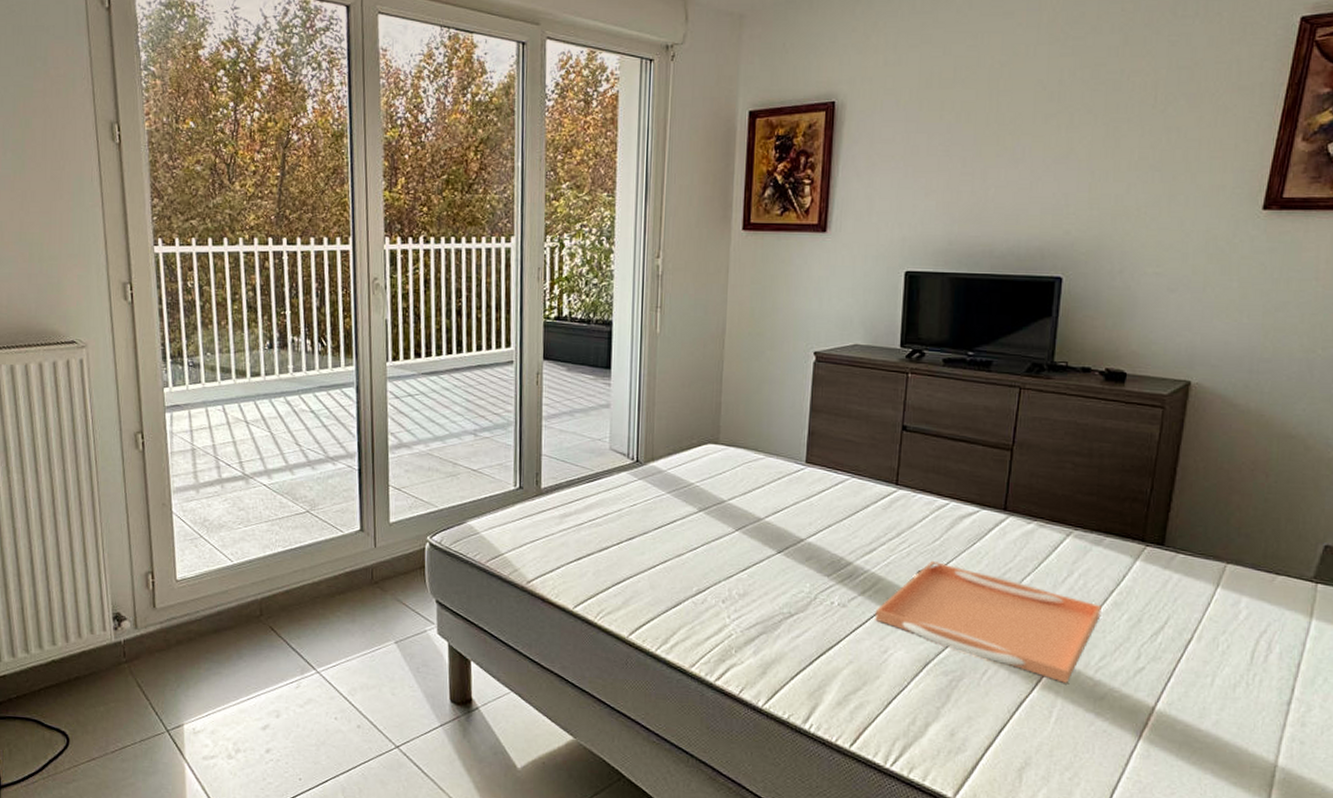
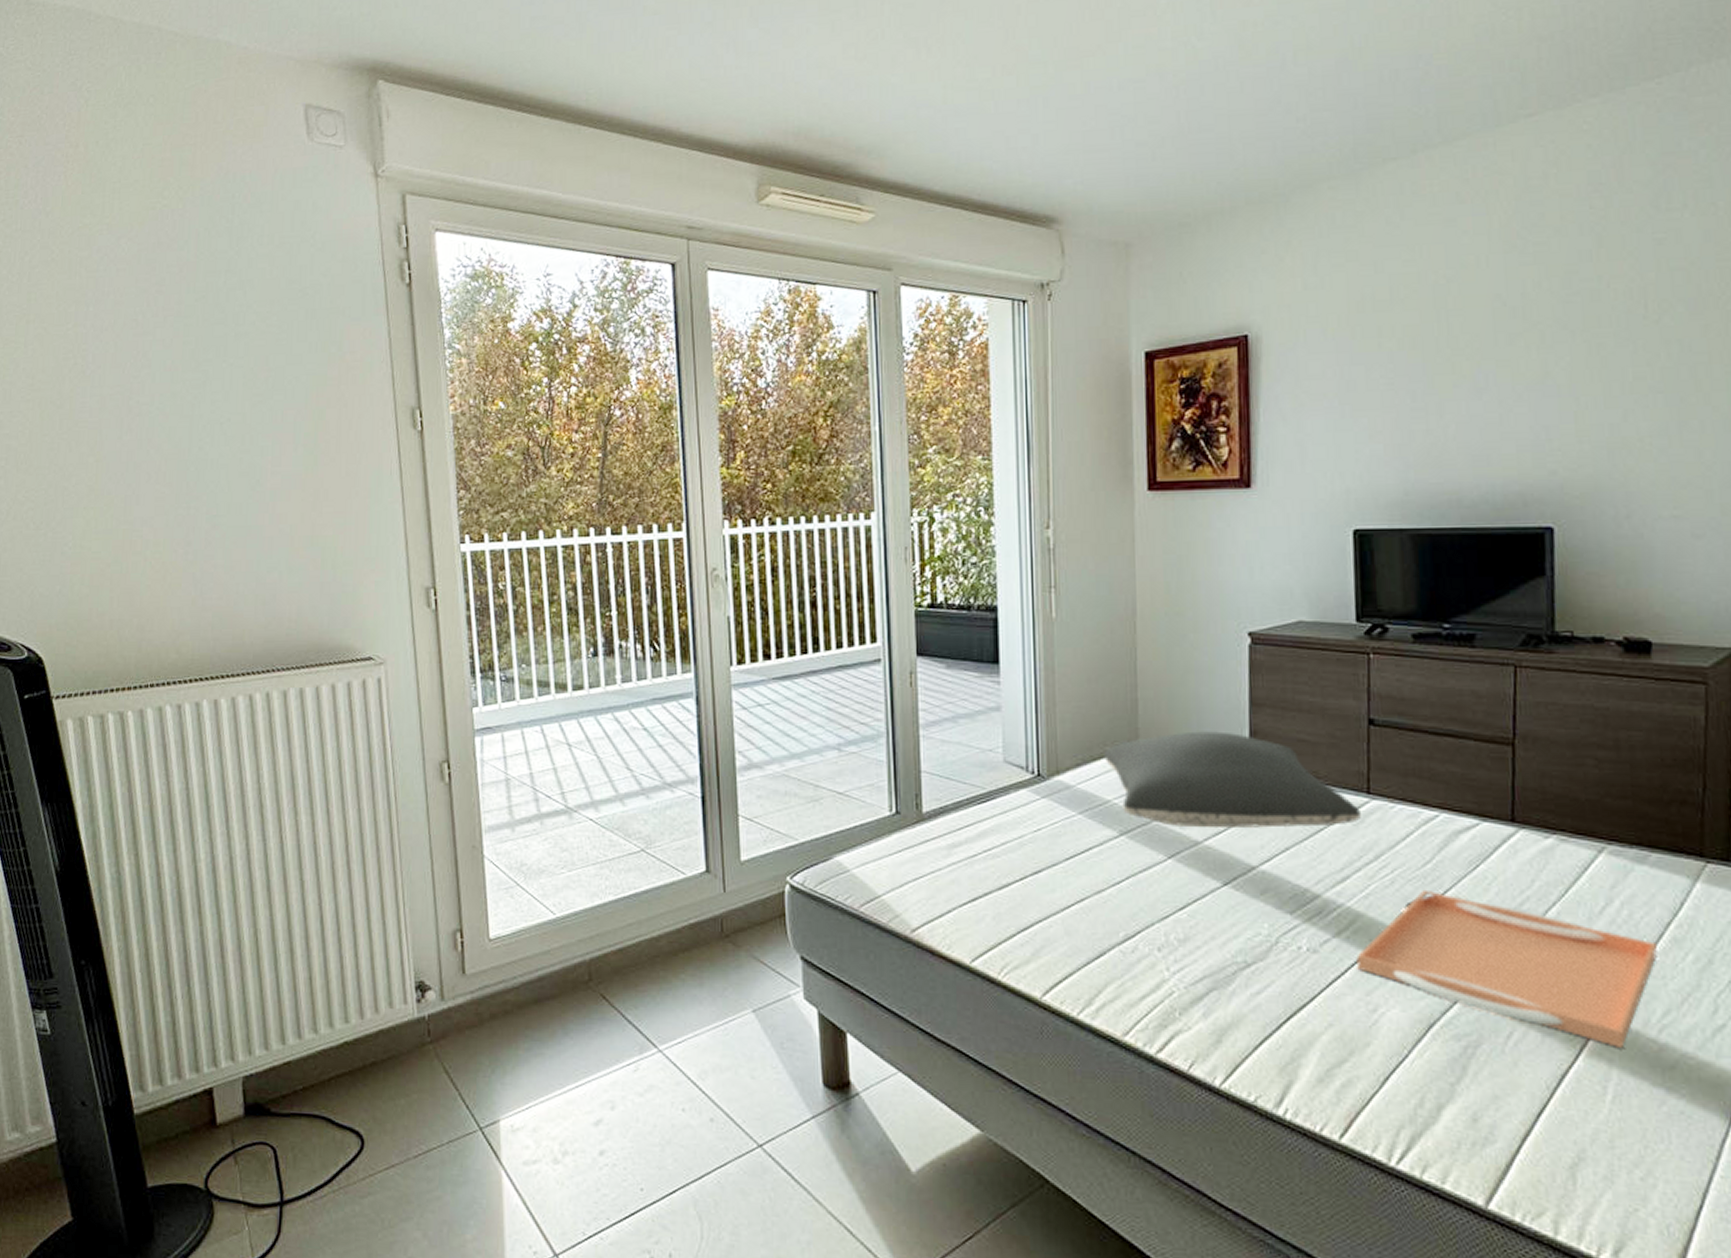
pillow: none [691,430,890,510] -> present [1104,731,1362,829]

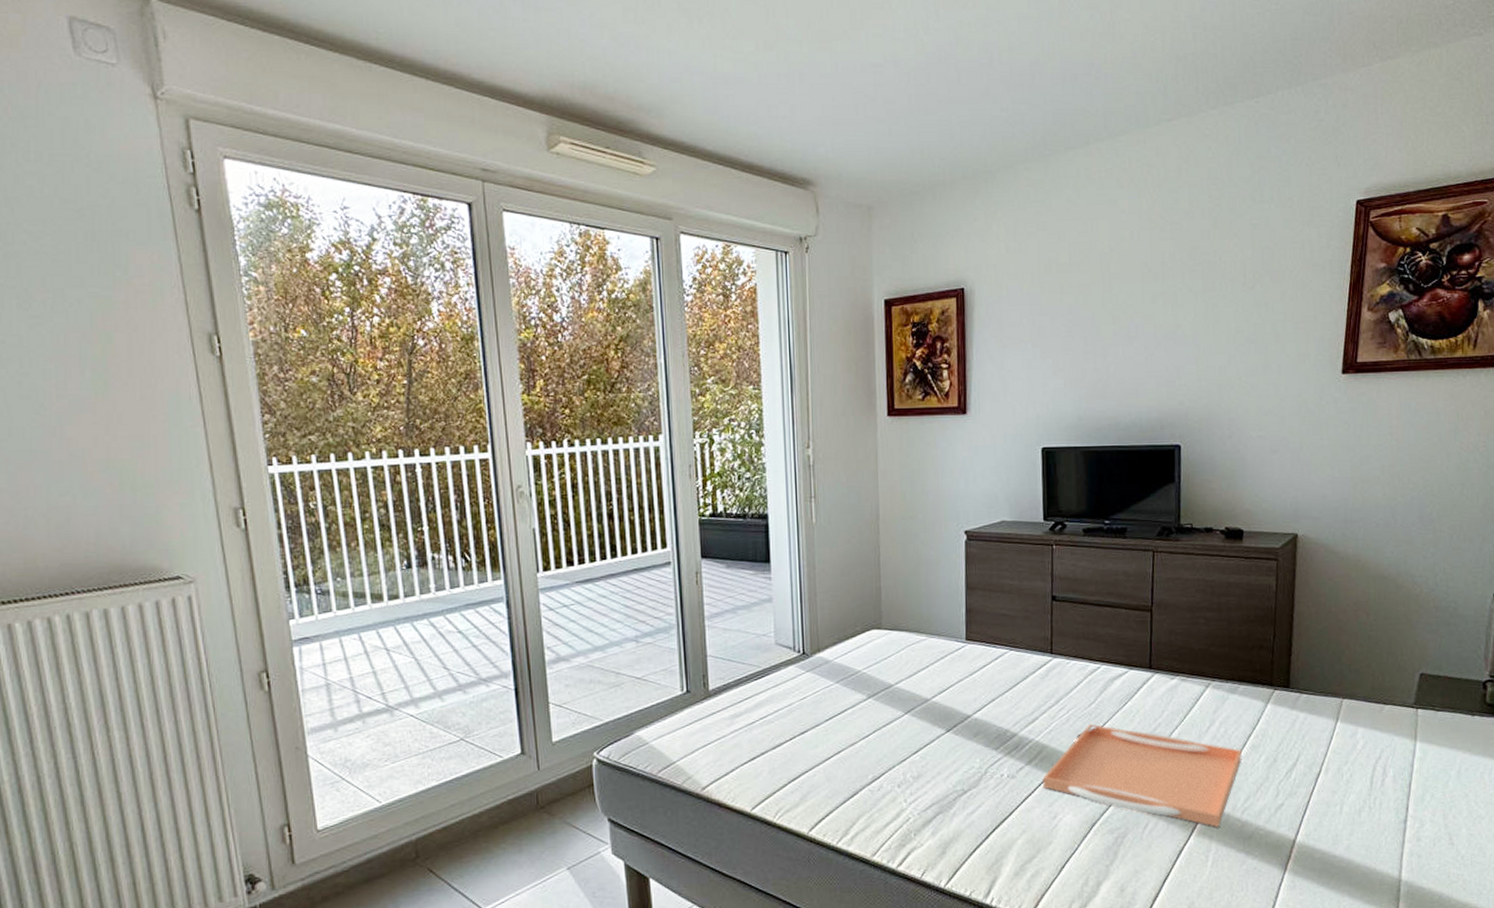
pillow: present [1104,731,1362,829] -> none [855,611,1047,689]

